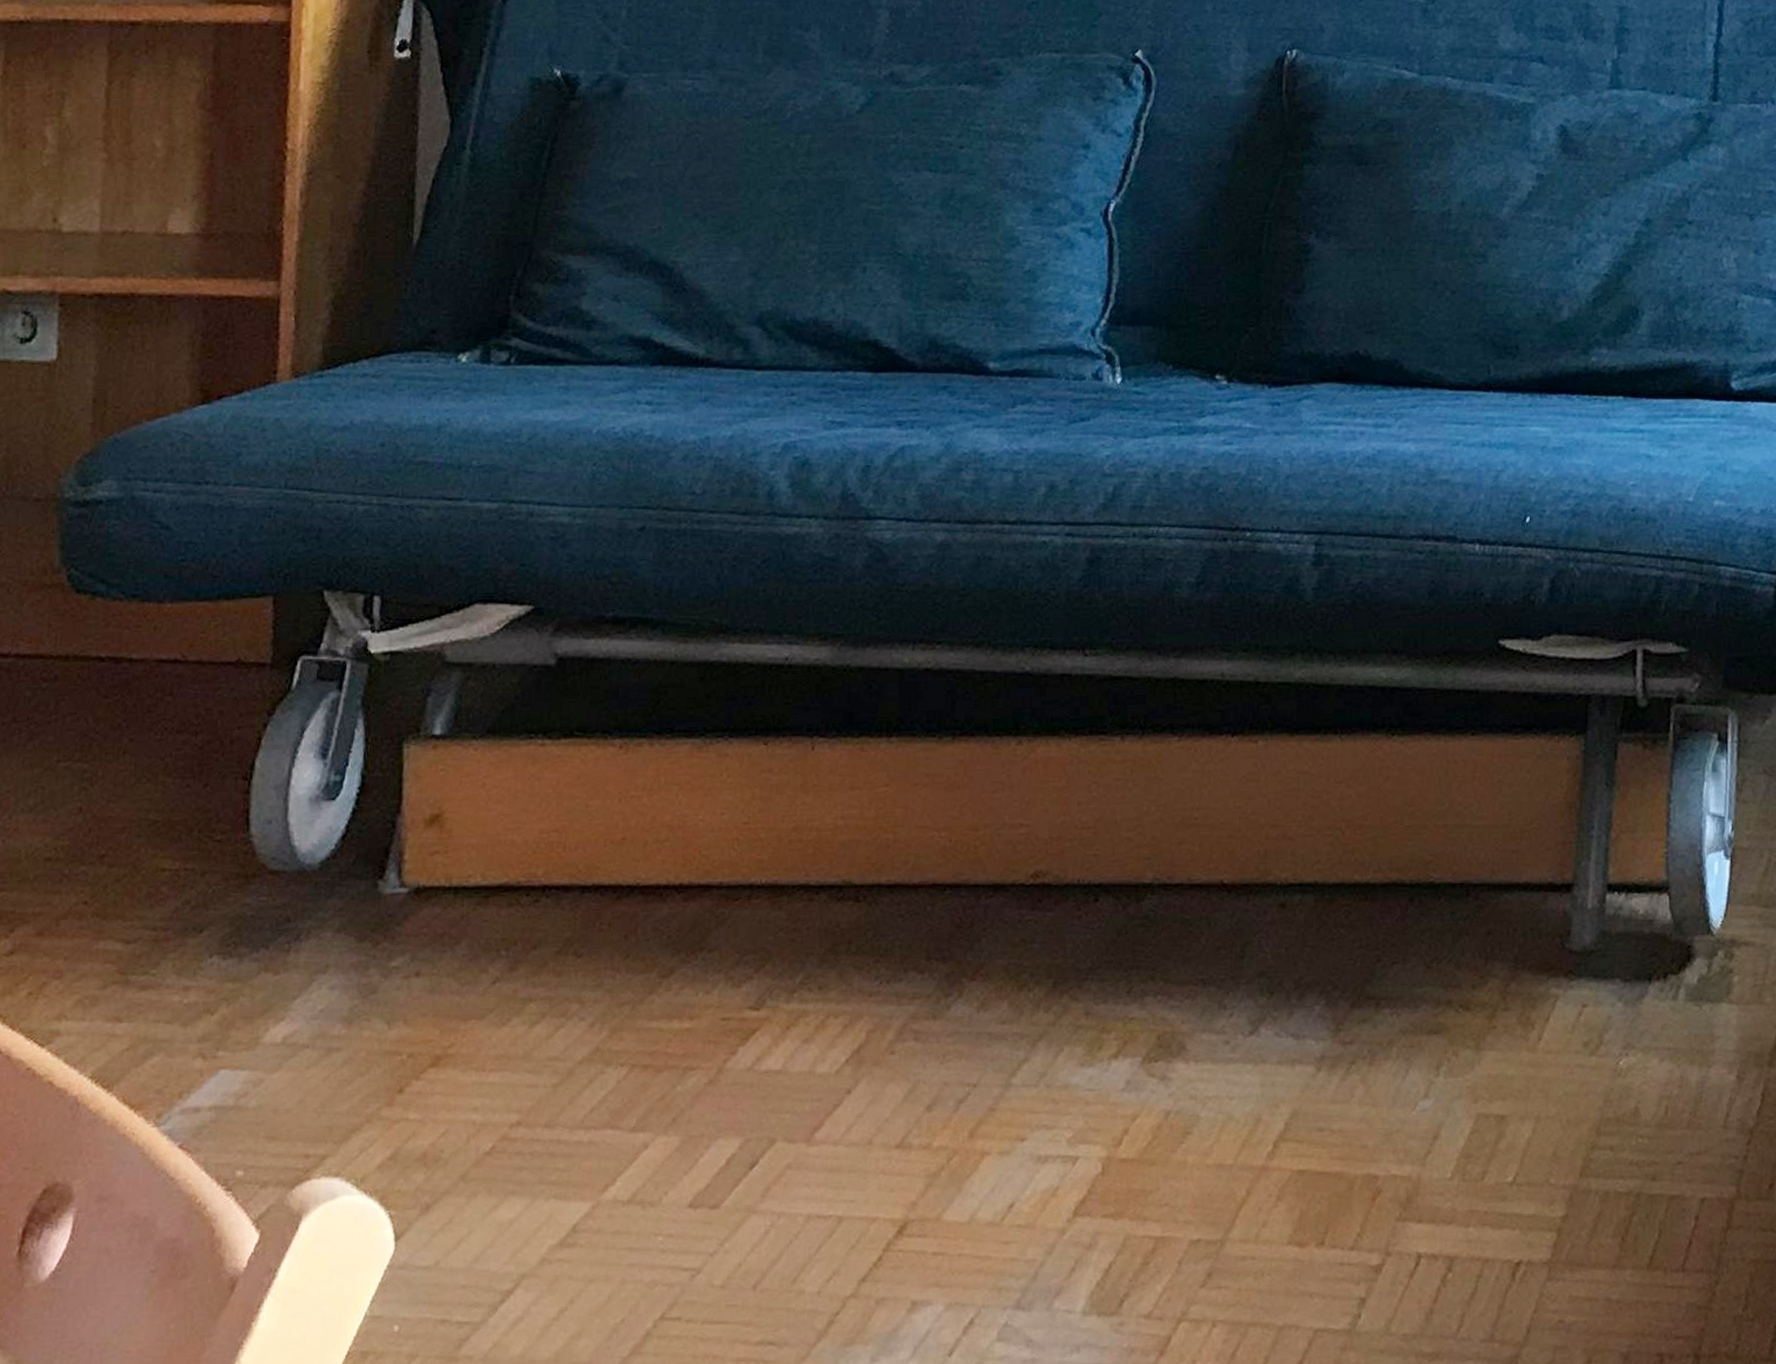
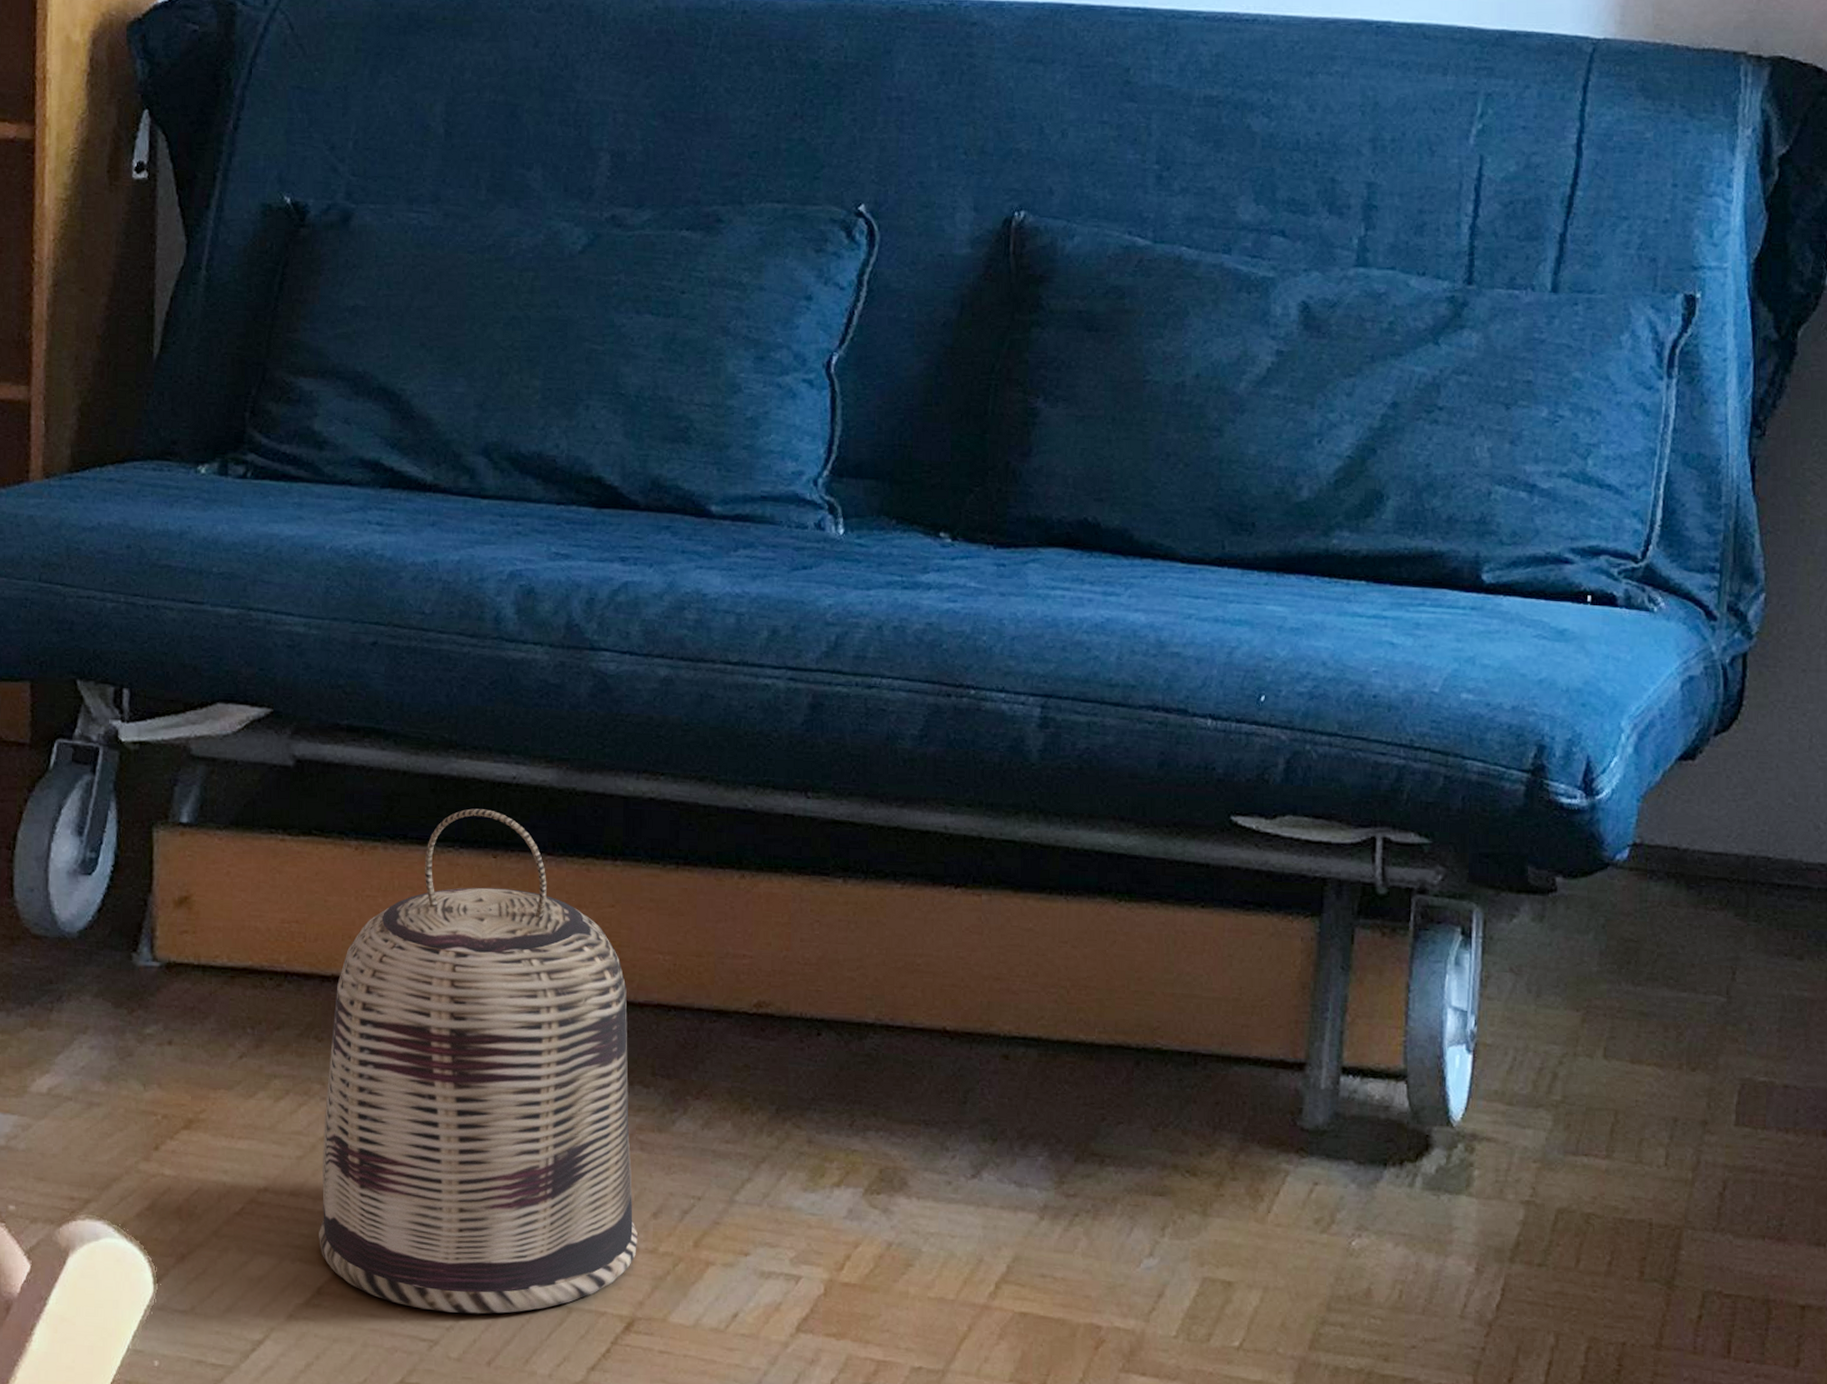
basket: none [575,694,911,1237] -> present [319,808,637,1314]

